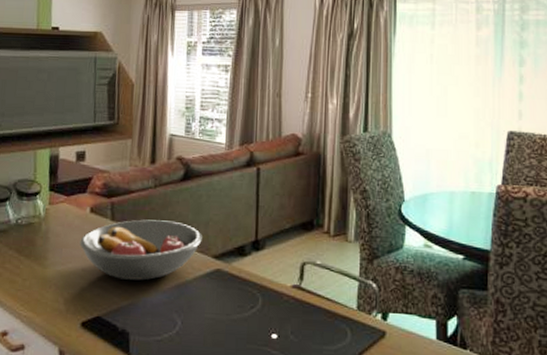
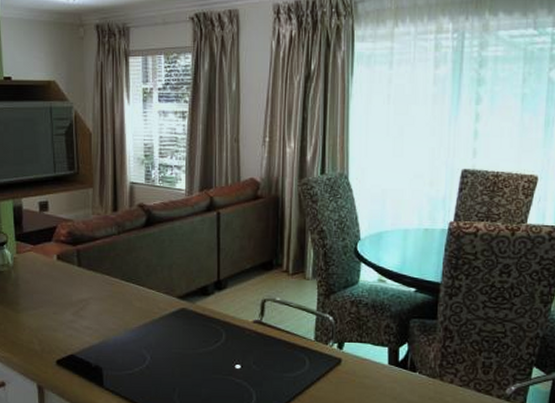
fruit bowl: present [79,219,202,281] -> none [49,265,167,321]

